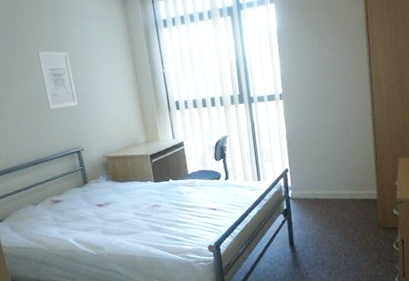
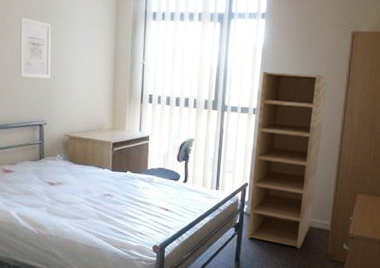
bookshelf: none [282,47,358,223] -> present [247,71,328,249]

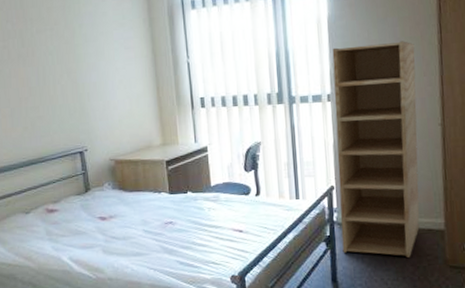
wall art: present [19,17,52,79] -> none [40,31,85,100]

